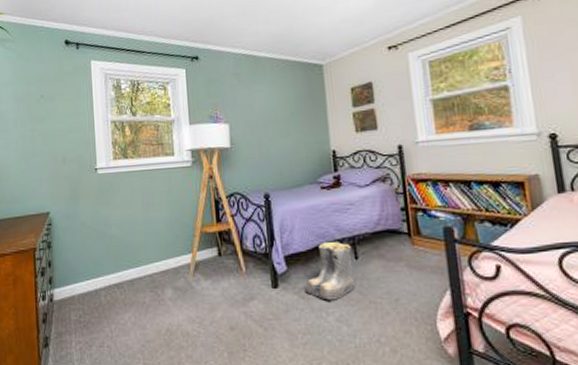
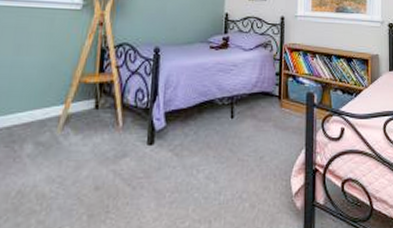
boots: present [304,242,355,300] -> none [180,101,229,158]

